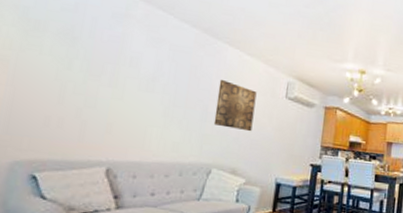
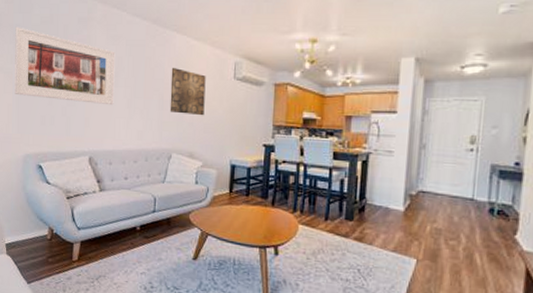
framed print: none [8,8,155,112] -> present [14,26,115,106]

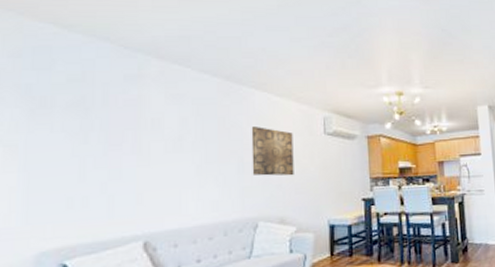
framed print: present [14,26,115,106] -> none [21,86,178,175]

